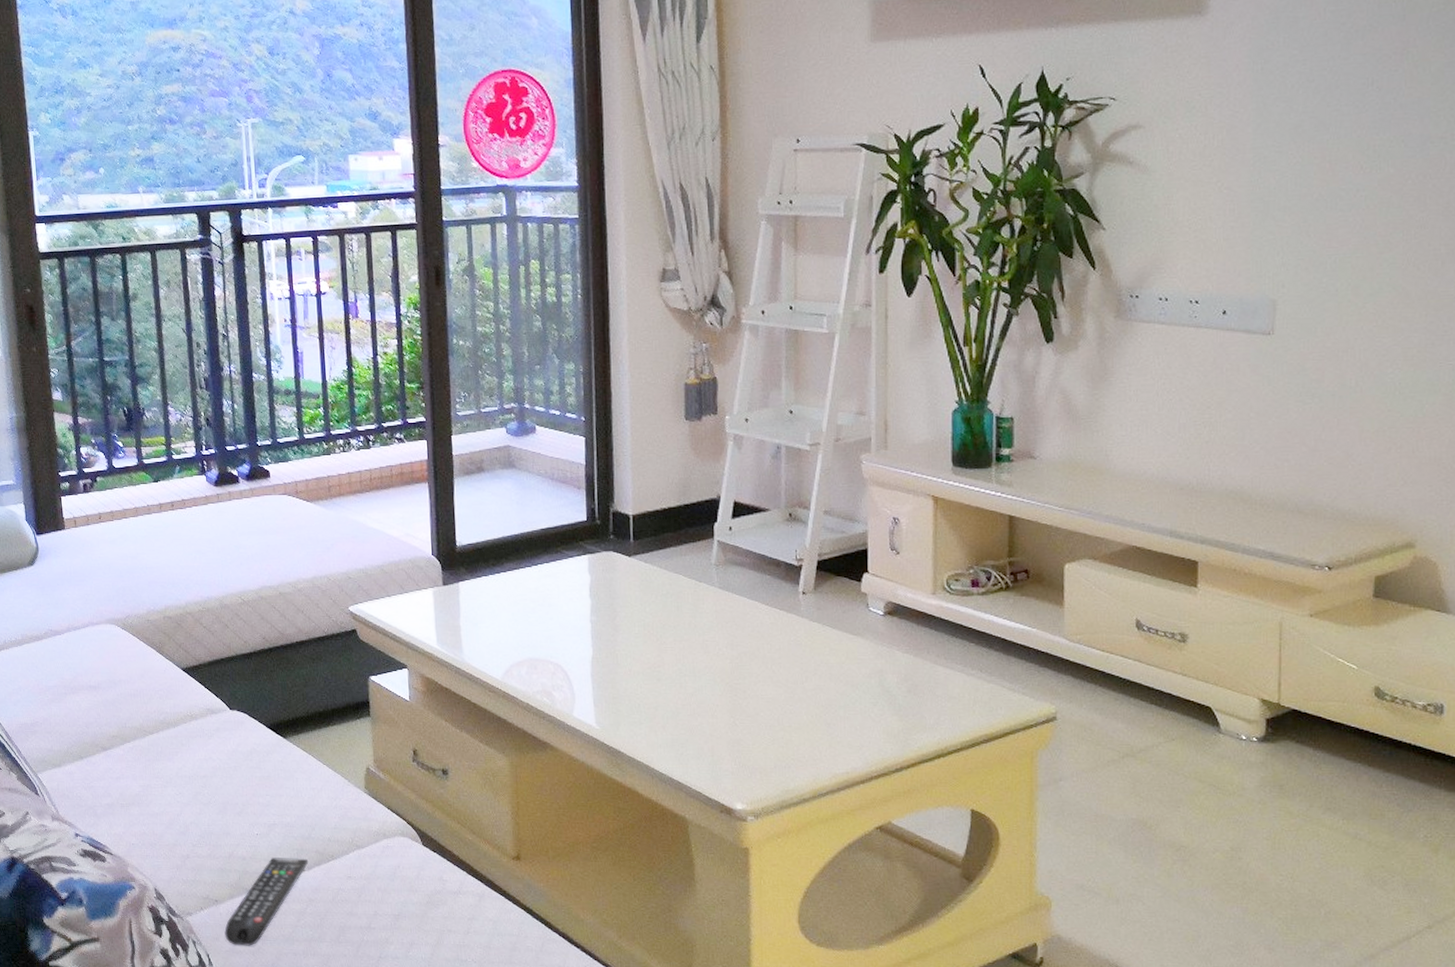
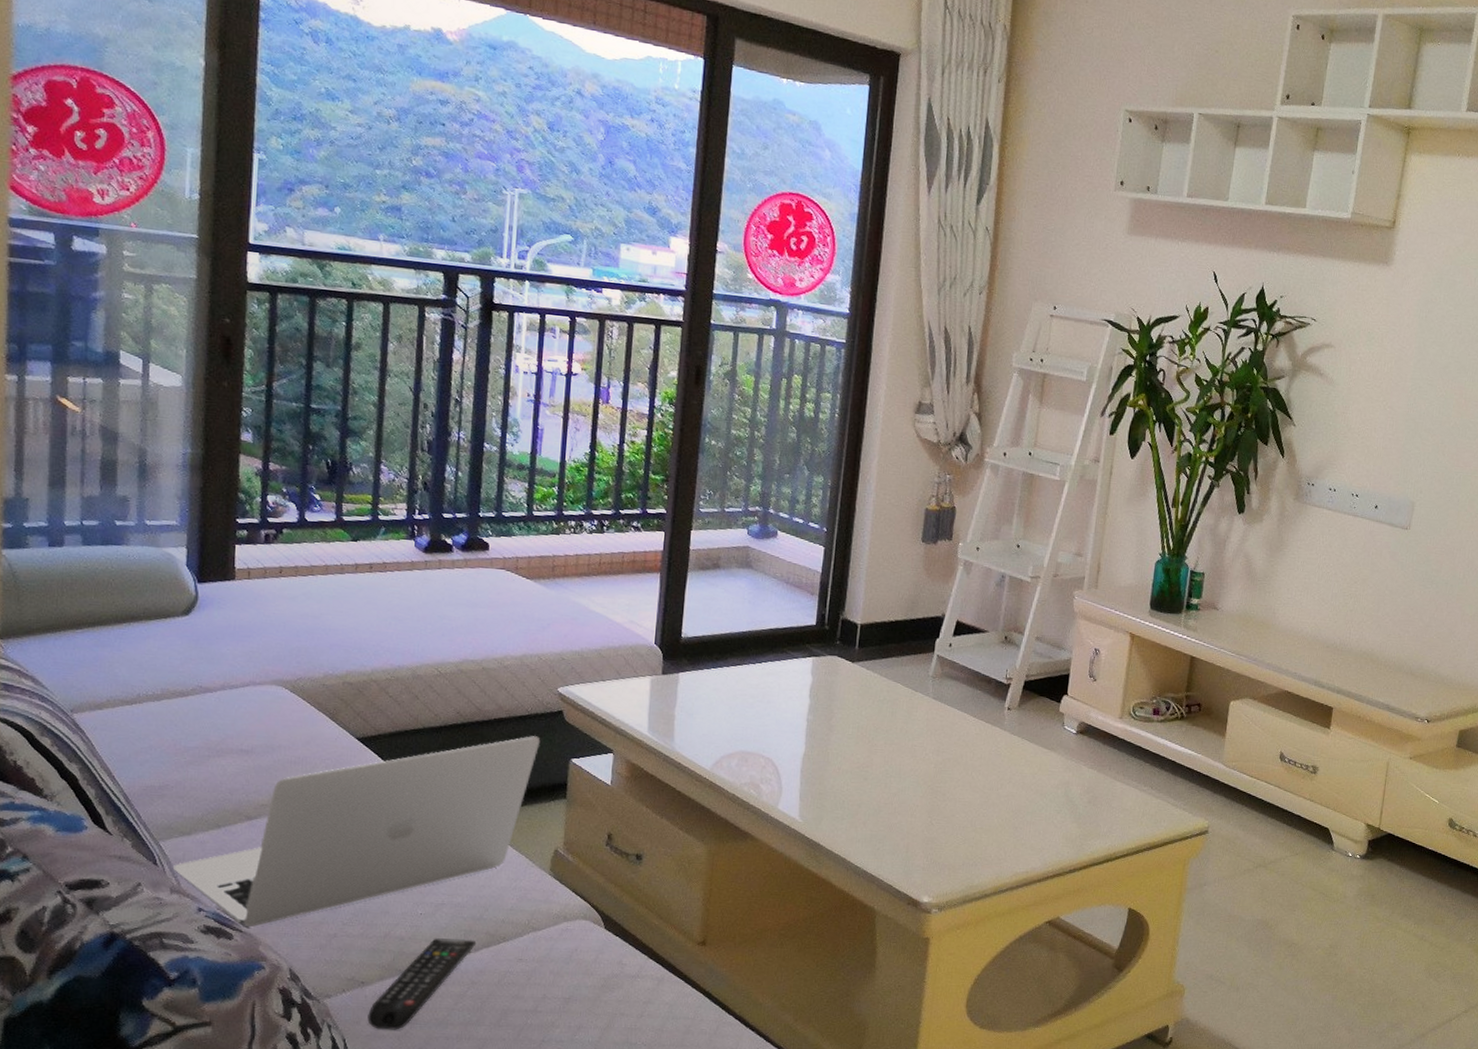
laptop: none [51,656,340,851] -> present [173,736,541,928]

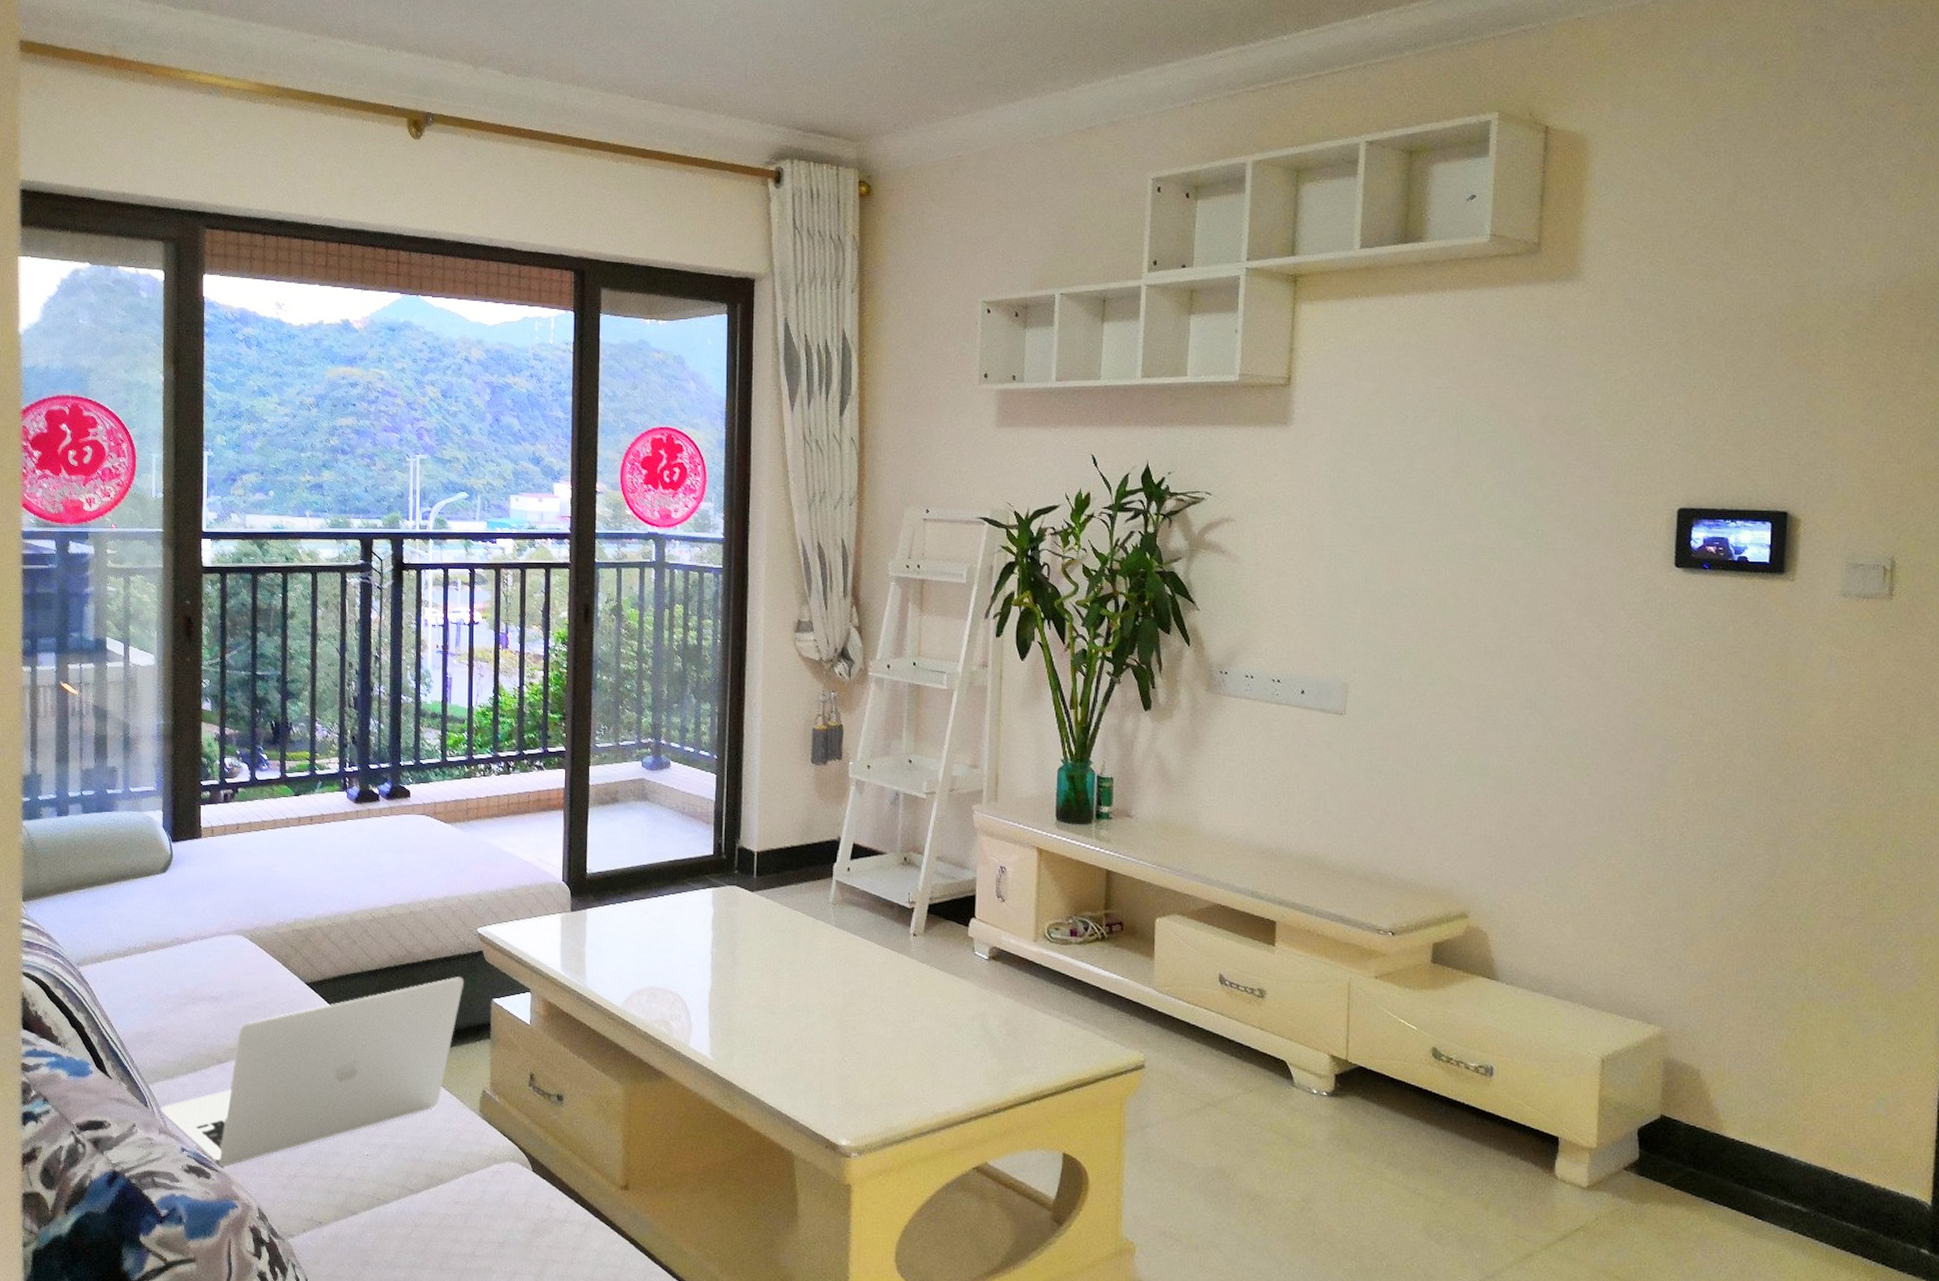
remote control: present [367,938,477,1030] -> none [326,1179,417,1271]

